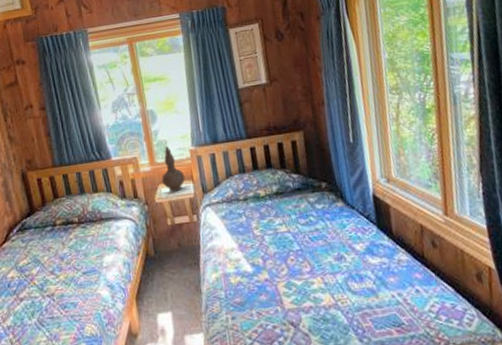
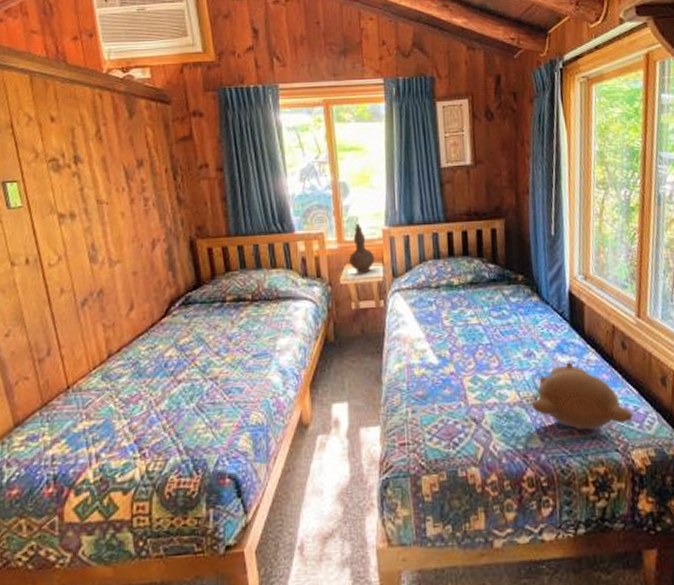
teddy bear: none [346,263,452,329] -> present [531,362,634,429]

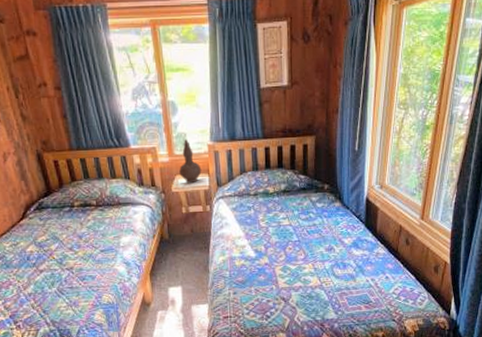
teddy bear: present [531,362,634,429] -> none [329,255,410,305]

